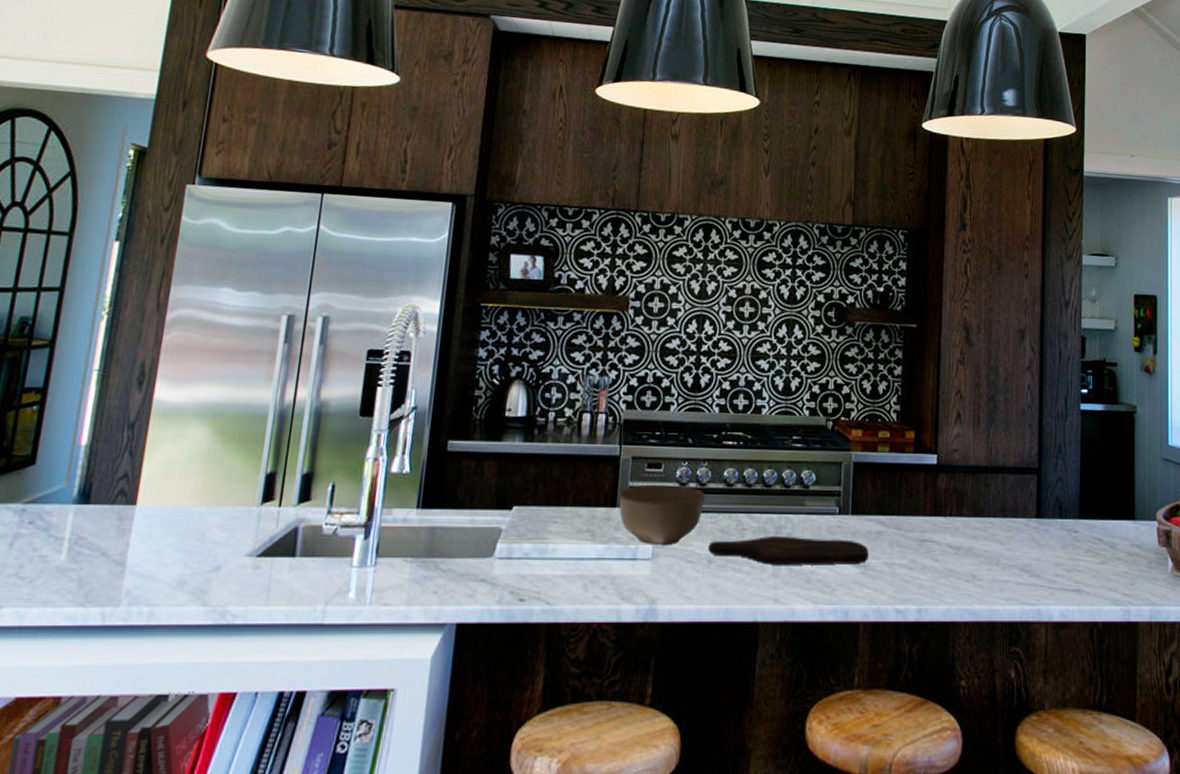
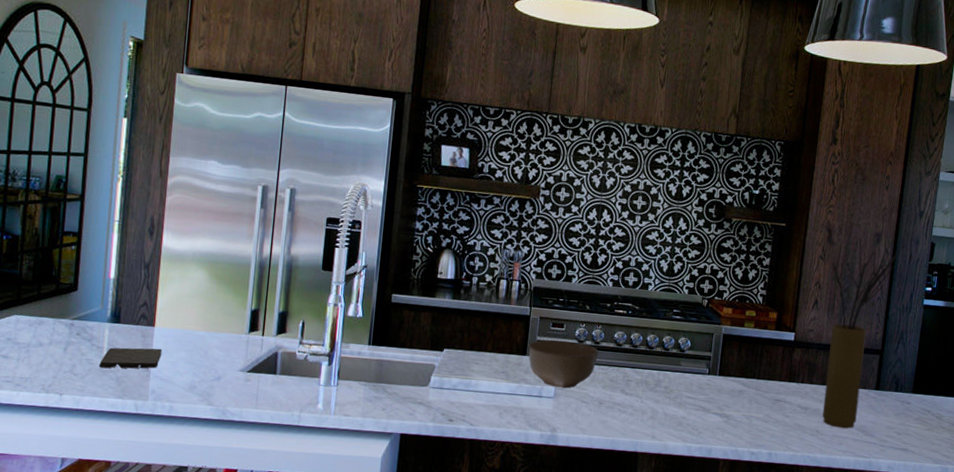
cutting board: none [56,533,144,567] -> present [99,347,162,369]
cutting board: present [708,535,869,566] -> none [599,387,732,414]
vase: none [971,335,1047,570] -> present [822,237,899,429]

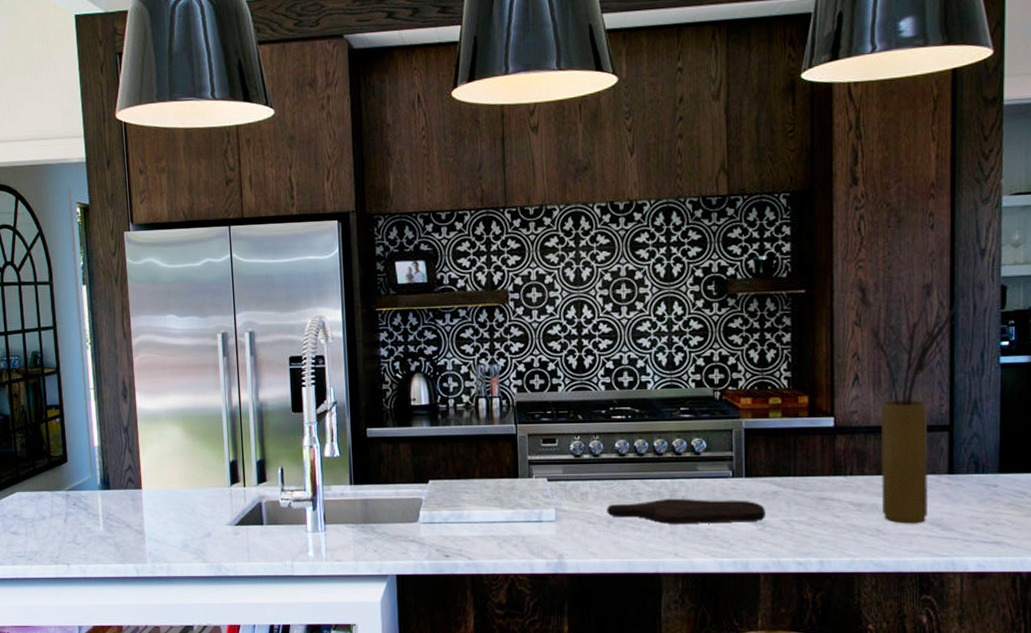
cutting board: present [99,347,162,369] -> none [98,510,153,535]
bowl: present [528,340,599,388] -> none [520,457,600,510]
cutting board: none [599,387,732,414] -> present [607,498,765,524]

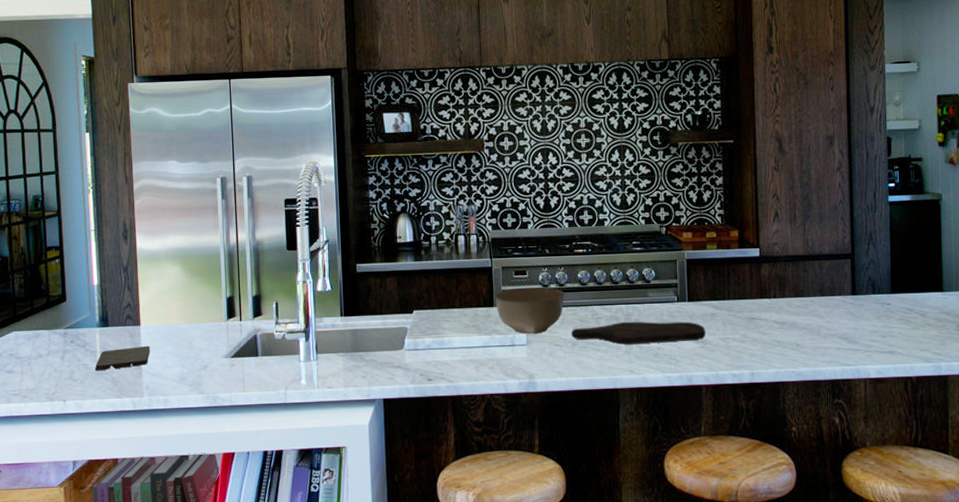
cutting board: none [98,510,153,535] -> present [95,345,150,371]
bowl: none [520,457,600,510] -> present [495,287,565,335]
vase: present [869,293,958,524] -> none [786,143,854,338]

